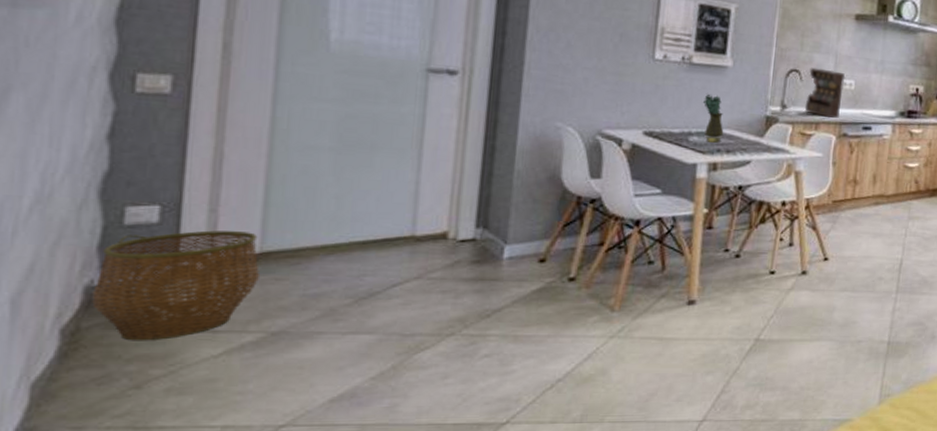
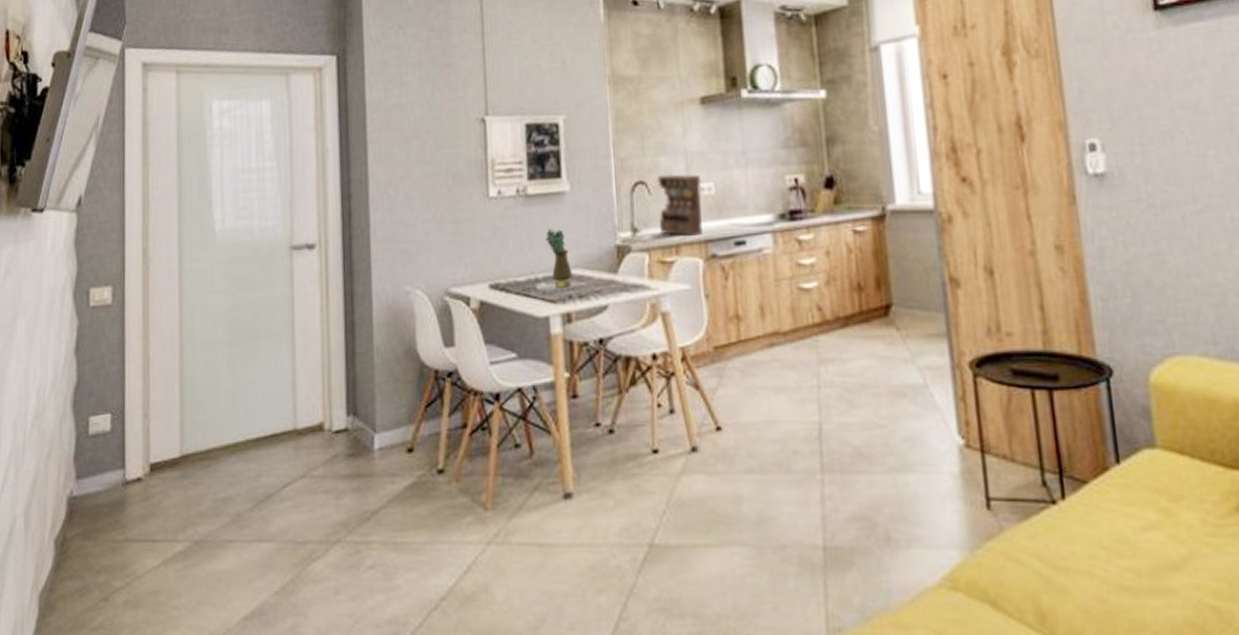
basket: present [92,230,261,341] -> none [73,435,183,552]

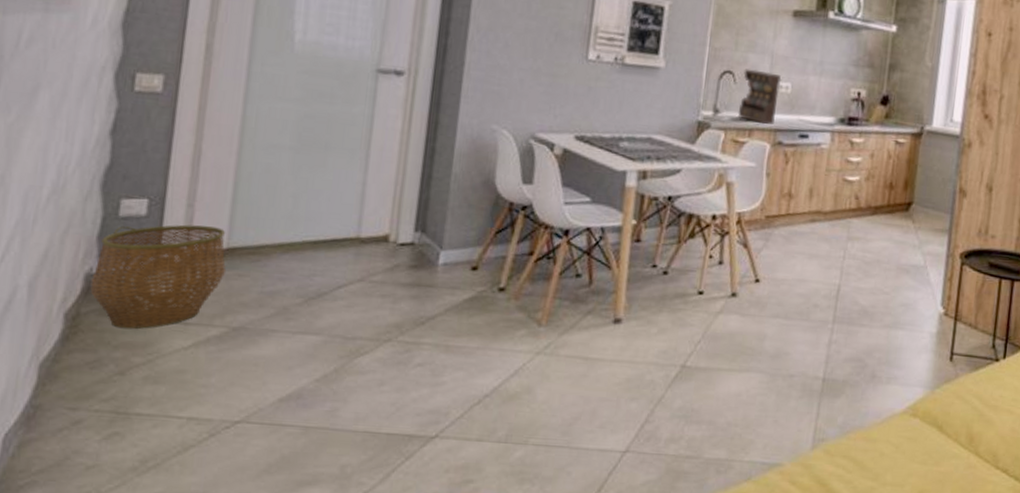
basket: none [73,435,183,552] -> present [90,224,227,329]
vase: present [544,228,573,288] -> none [633,96,655,149]

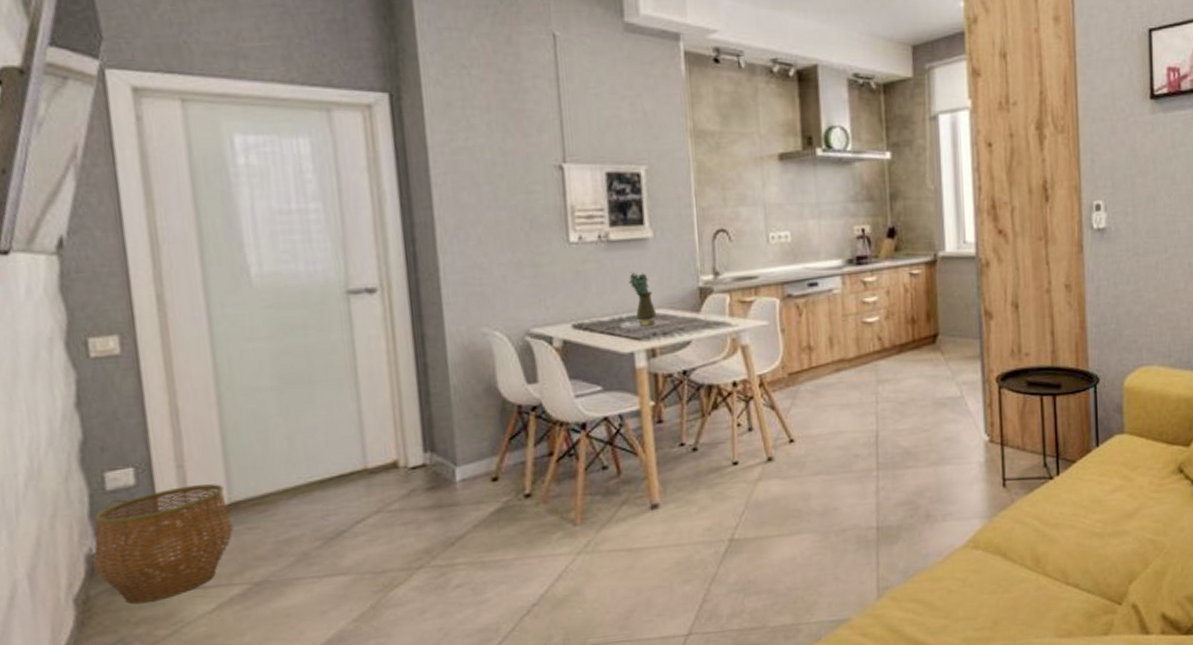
vase: none [633,96,655,149] -> present [628,271,657,326]
spice rack: present [737,68,782,125] -> none [737,223,780,280]

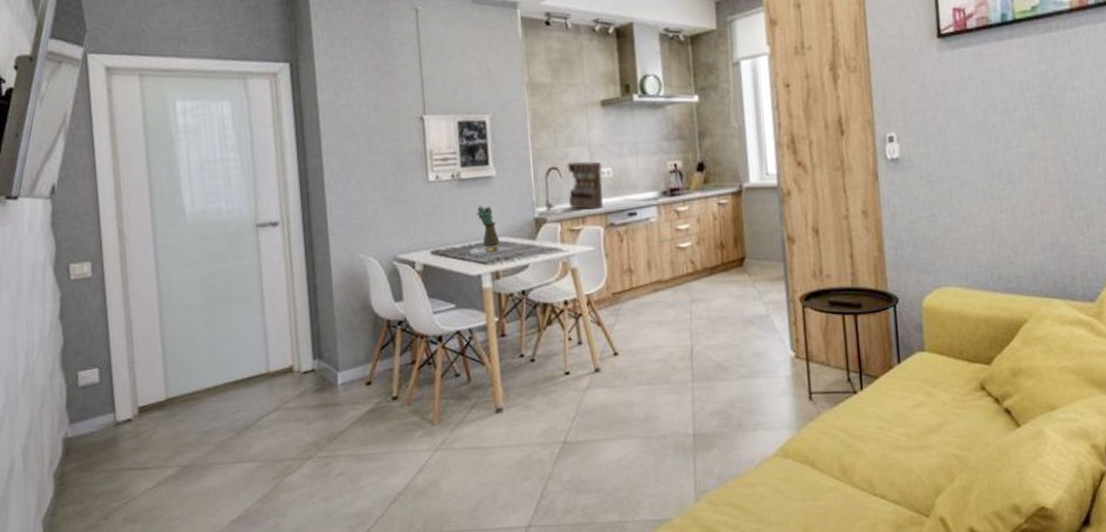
basket: present [93,484,234,604] -> none [68,383,170,480]
spice rack: none [737,223,780,280] -> present [567,161,603,210]

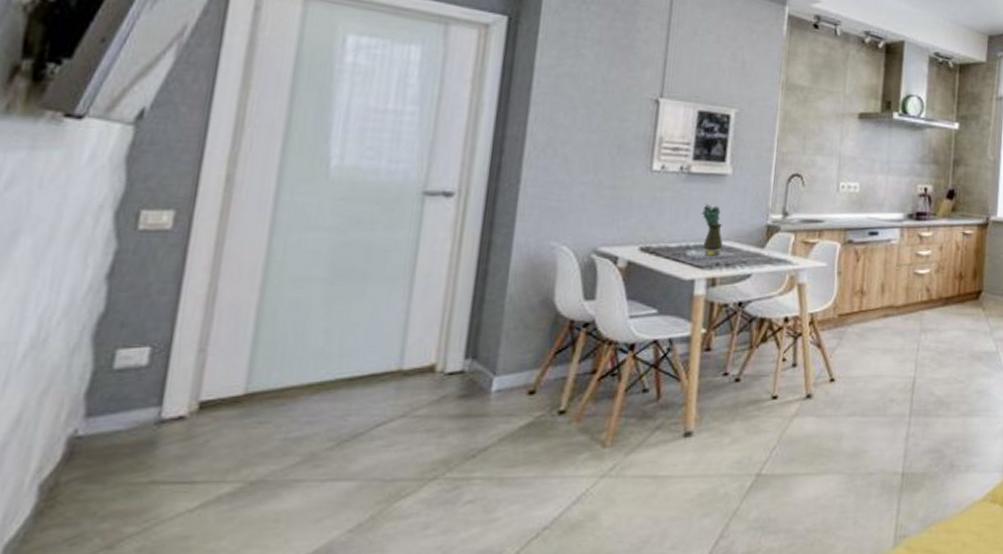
spice rack: present [567,161,603,210] -> none [807,171,850,225]

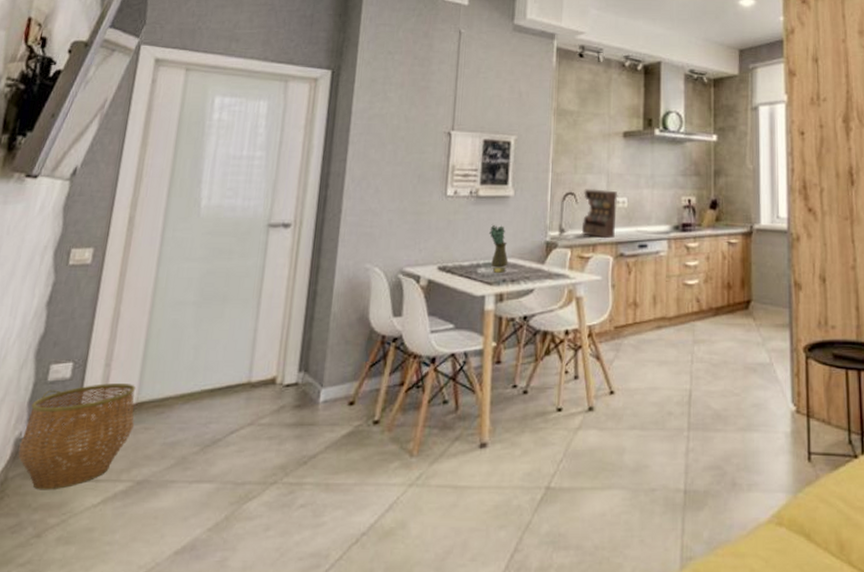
basket: none [73,372,245,496] -> present [18,383,136,490]
spice rack: none [807,171,850,225] -> present [581,189,618,239]

